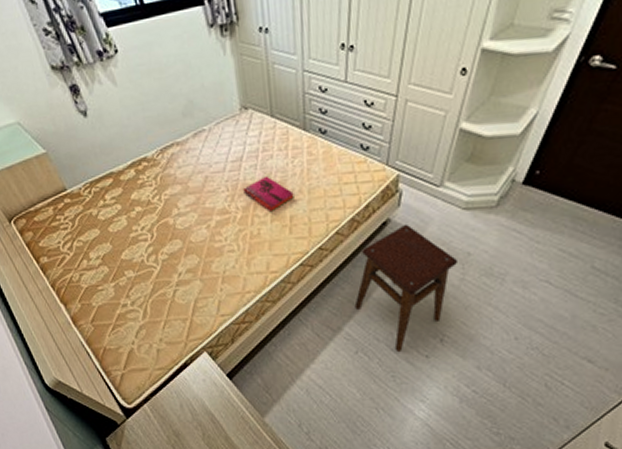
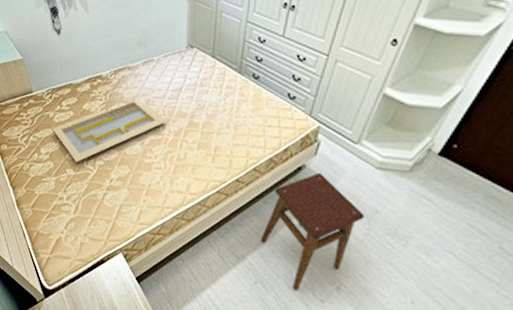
serving tray: none [99,180,231,261] -> present [52,101,167,162]
hardback book: present [243,176,294,213] -> none [178,107,222,141]

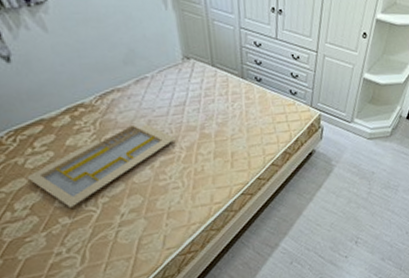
stool: present [260,172,365,292] -> none [289,153,366,258]

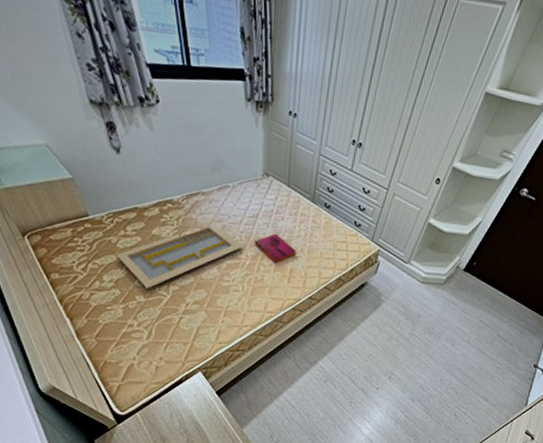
hardback book: none [187,118,235,151] -> present [255,233,296,264]

